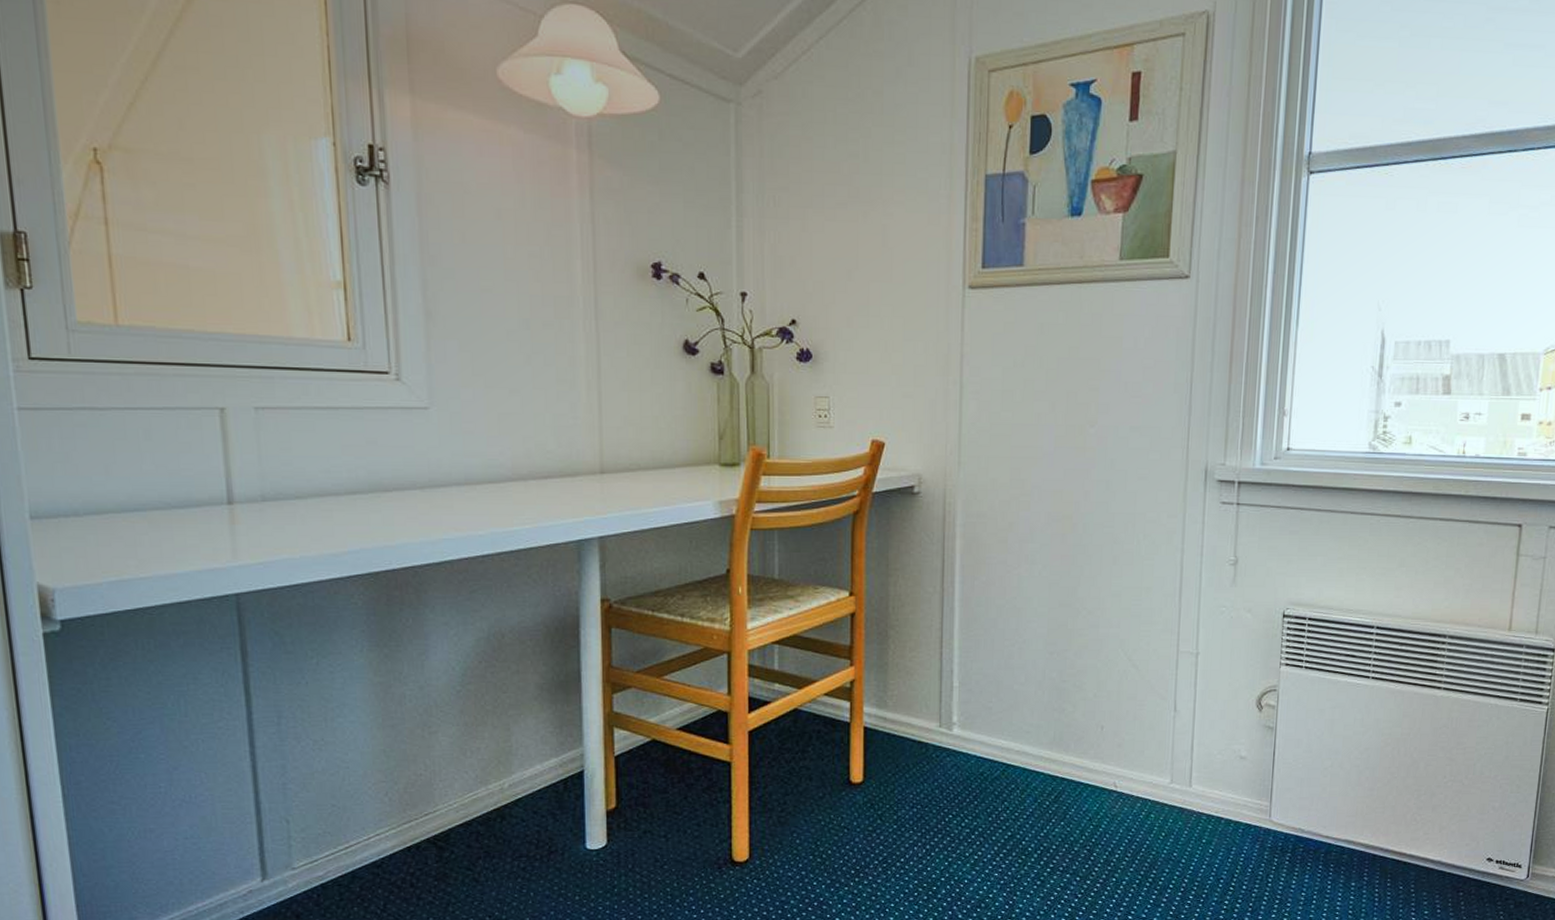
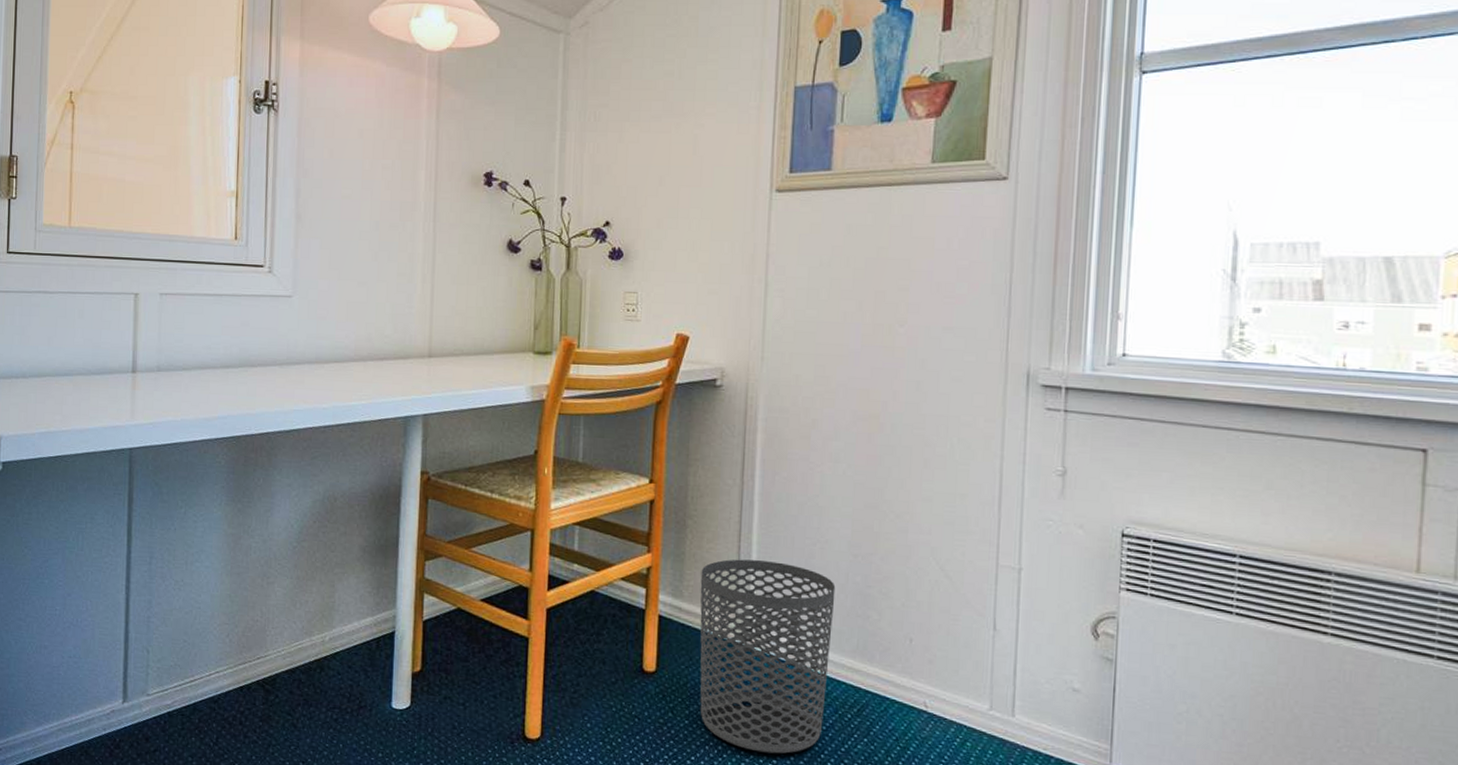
waste bin: none [904,665,1033,846] -> present [700,559,836,754]

